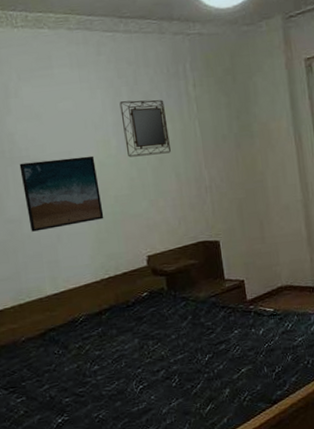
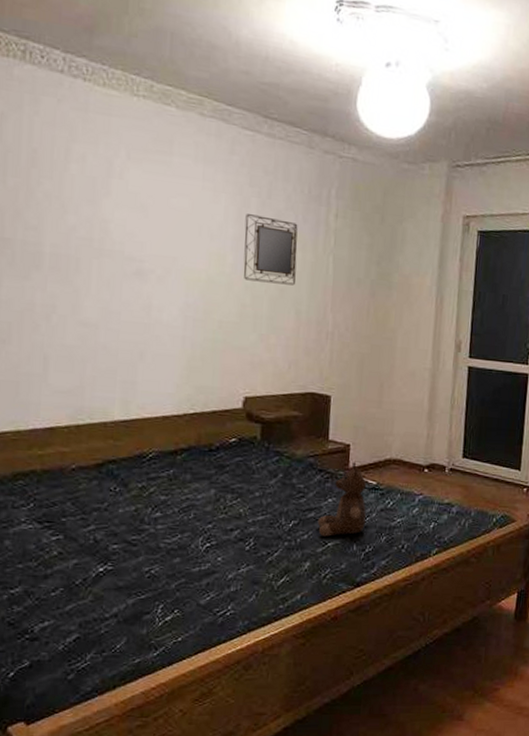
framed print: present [19,155,104,232] -> none [108,258,204,345]
teddy bear: none [229,295,271,364] -> present [317,462,366,537]

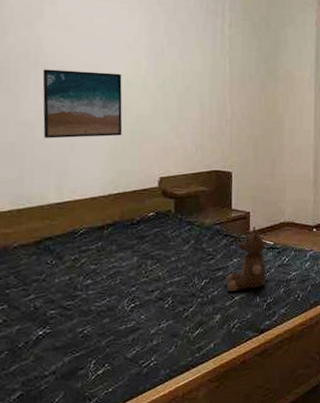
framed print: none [108,258,204,345] -> present [42,69,123,139]
home mirror: present [243,214,298,286] -> none [155,27,199,83]

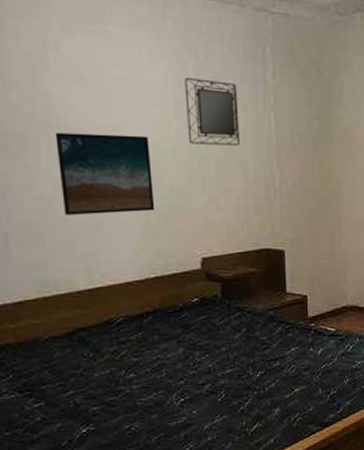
home mirror: none [155,27,199,83] -> present [184,78,239,146]
teddy bear: present [225,227,266,292] -> none [283,312,328,383]

